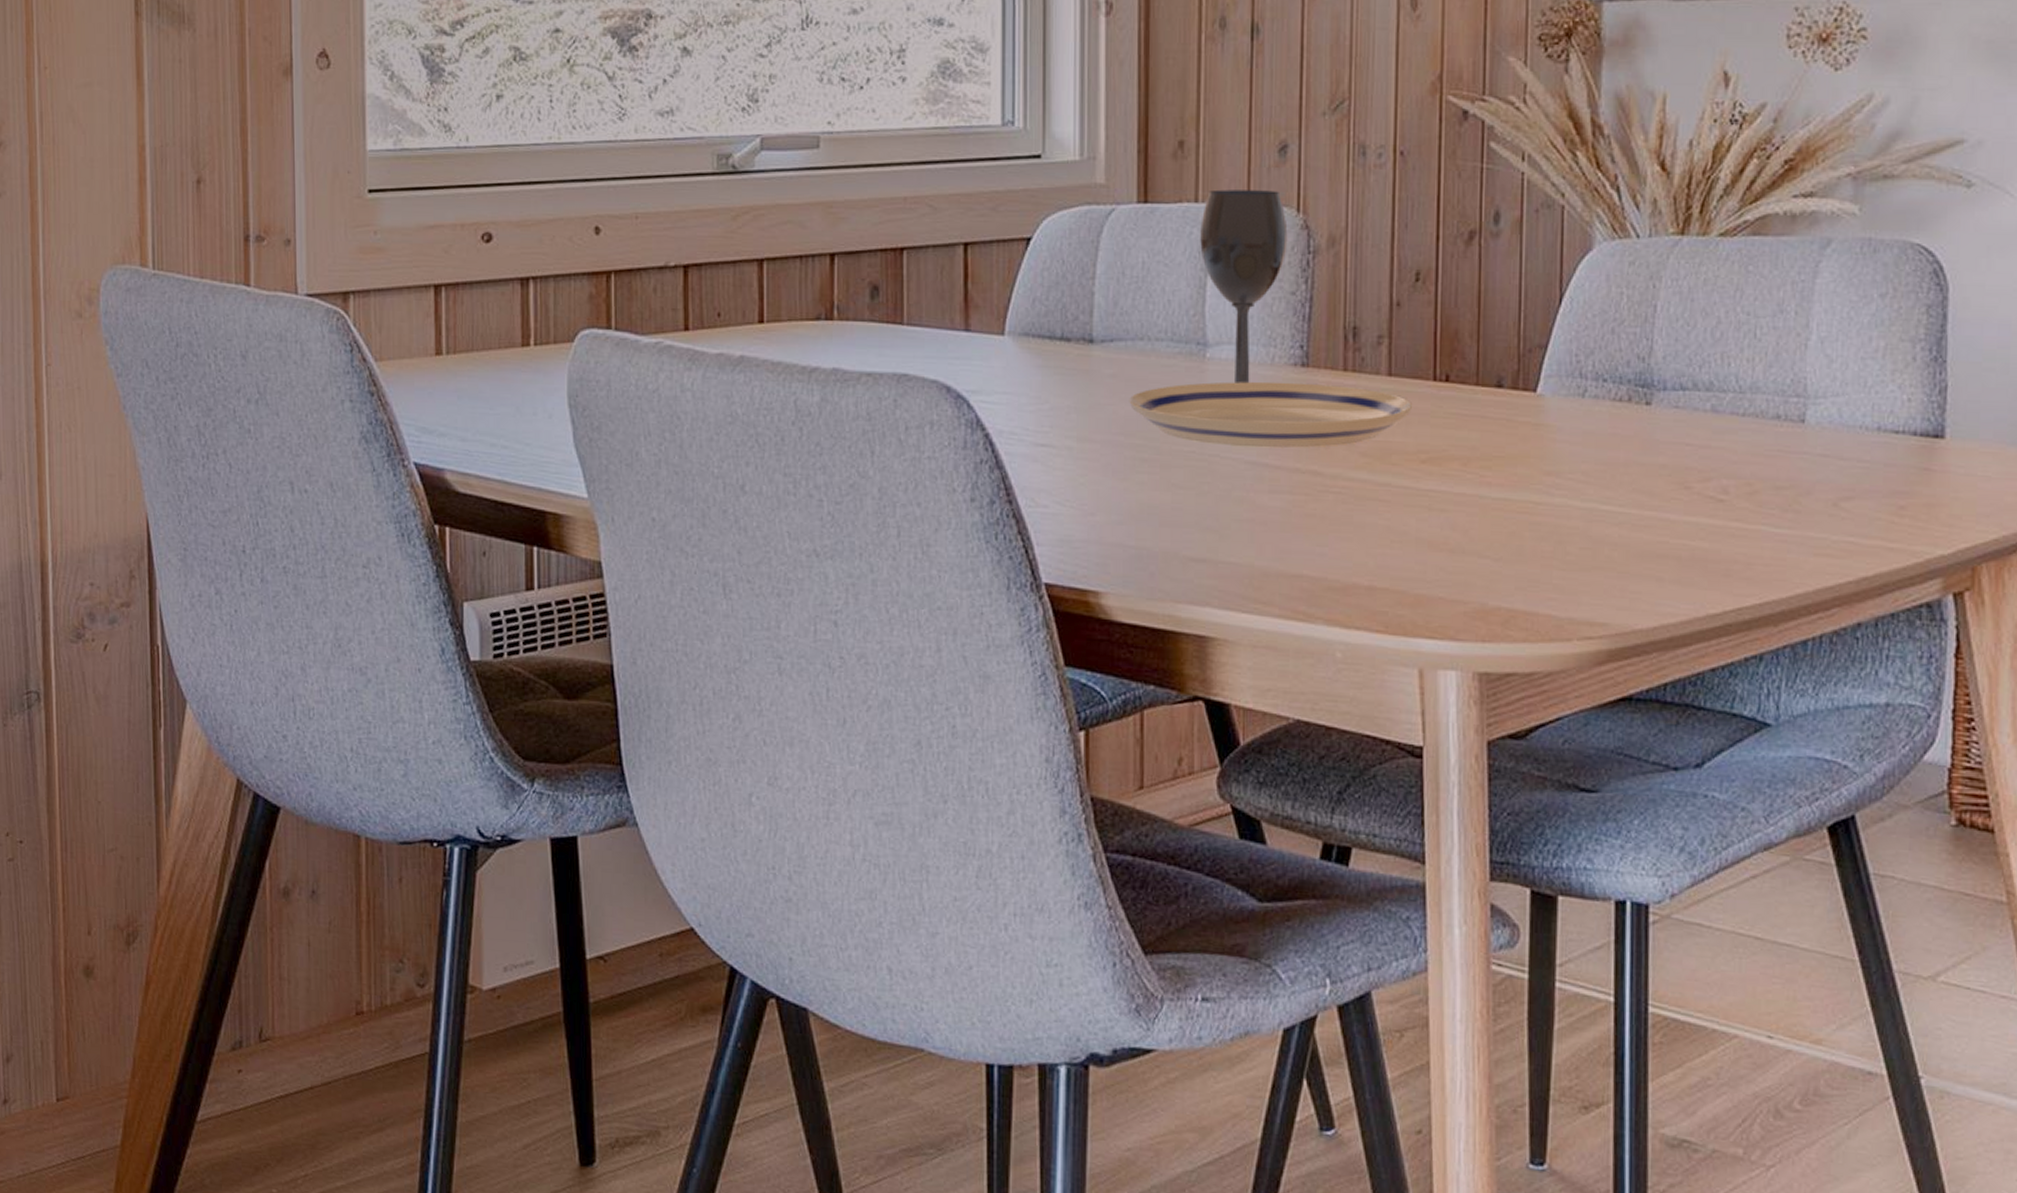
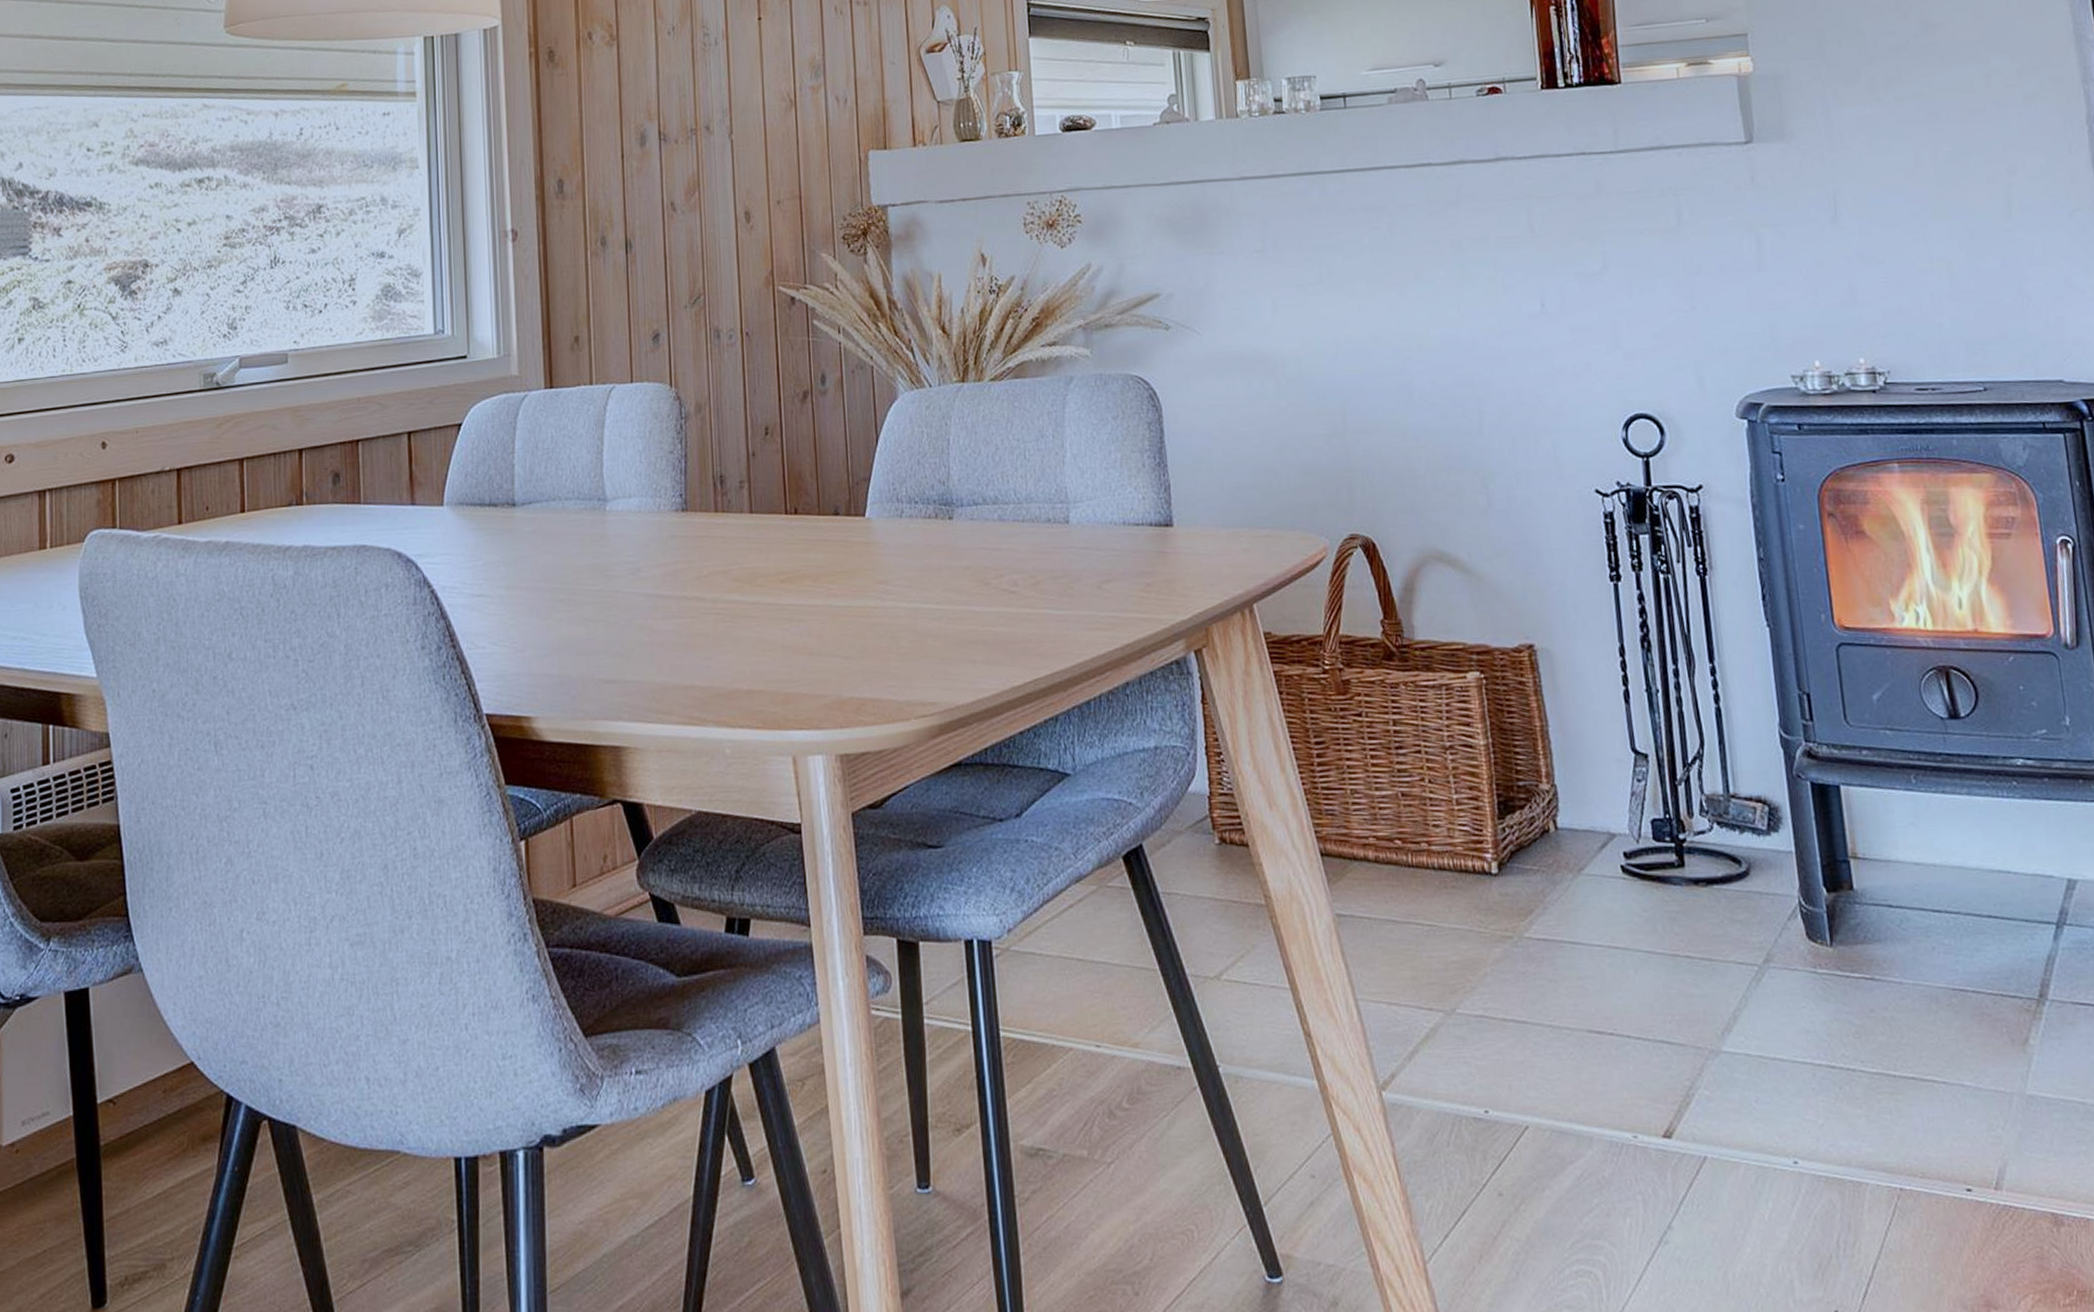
plate: present [1129,381,1413,448] -> none [546,524,771,582]
wine glass: present [1200,189,1288,384] -> none [595,371,665,530]

